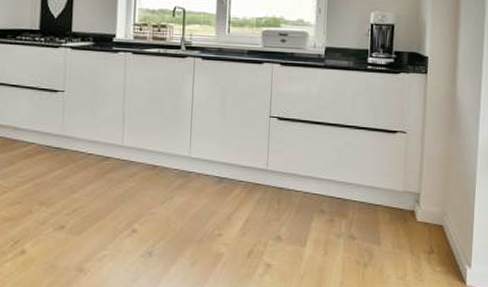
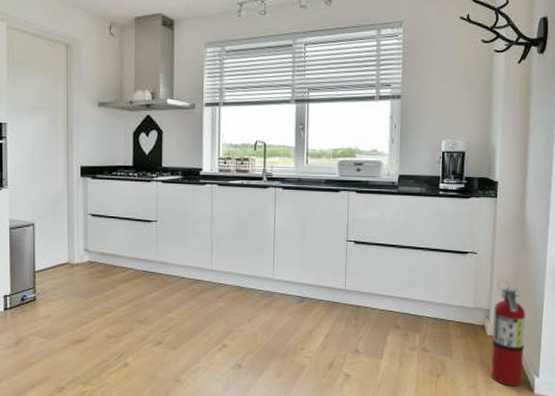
fire extinguisher: none [421,161,458,278] -> present [491,280,526,387]

